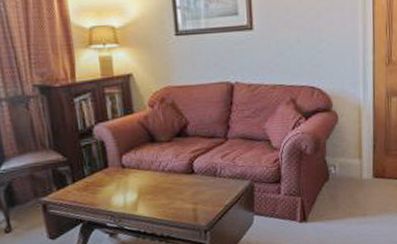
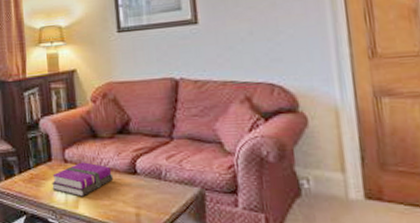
hardback book: none [109,166,172,200] -> present [52,162,114,197]

